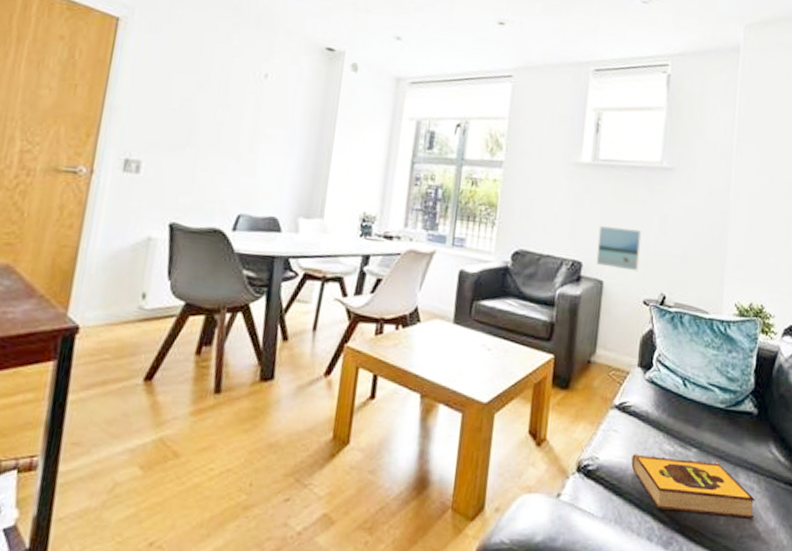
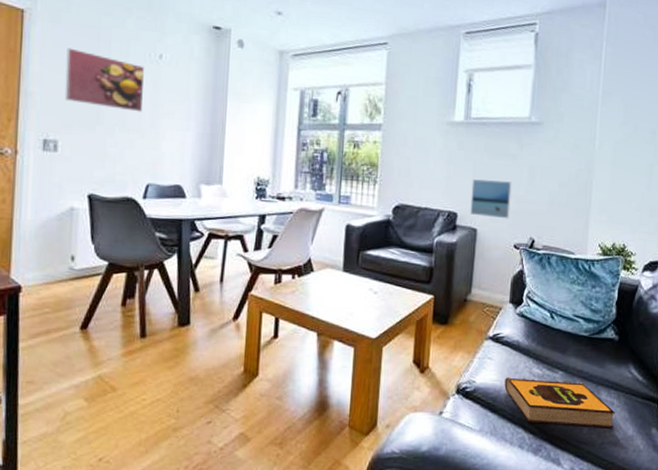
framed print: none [154,61,247,135] -> present [64,48,144,112]

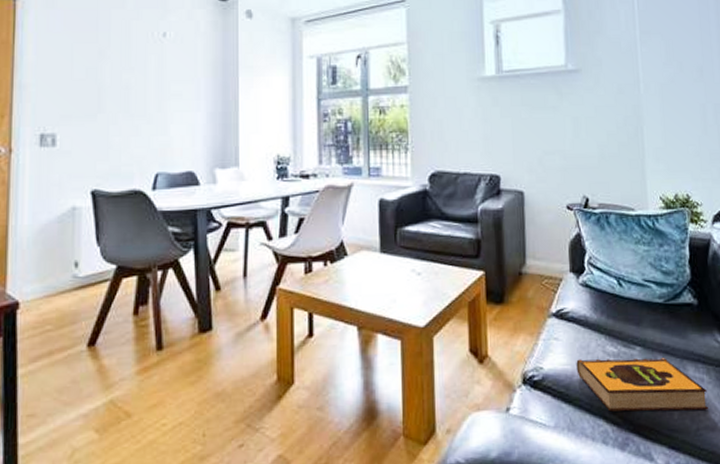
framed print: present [64,48,144,112] -> none [62,34,148,96]
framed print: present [470,179,512,219] -> none [512,136,558,178]

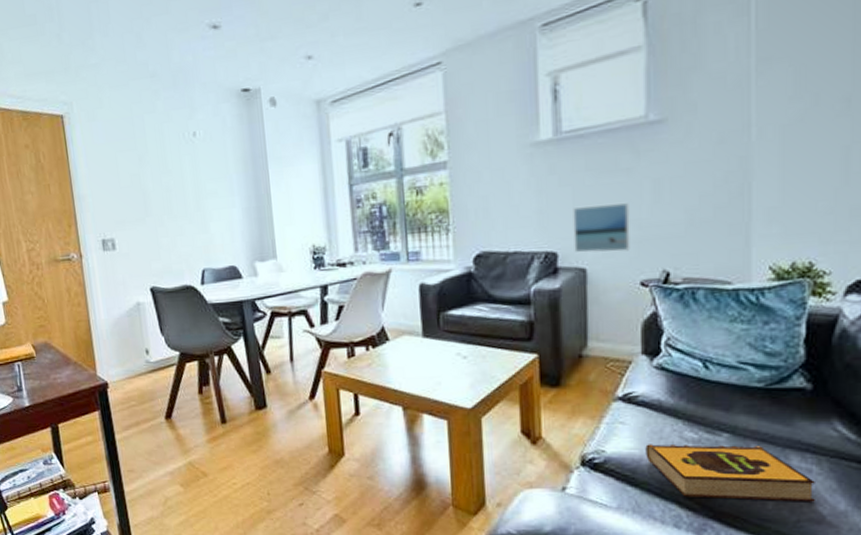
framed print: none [512,136,558,178] -> present [573,203,630,253]

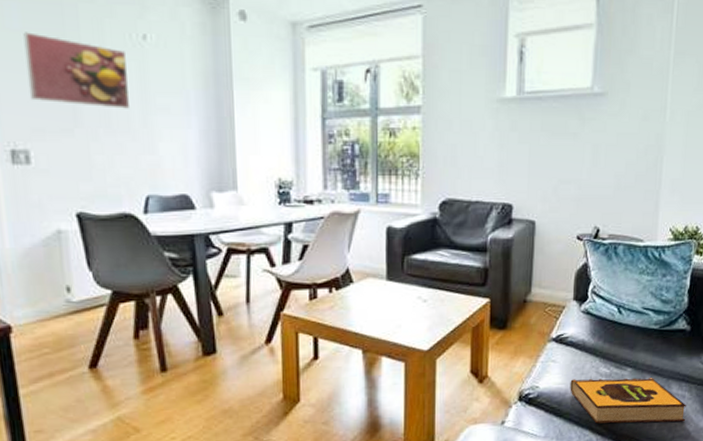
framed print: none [107,143,187,198] -> present [23,32,131,109]
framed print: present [573,203,630,253] -> none [527,164,573,208]

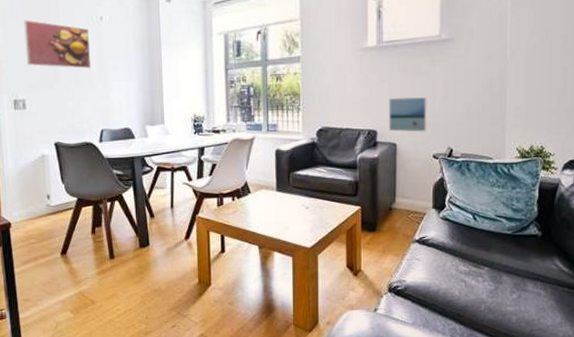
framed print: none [527,164,573,208] -> present [389,97,427,132]
hardback book: present [570,378,686,424] -> none [433,275,542,317]

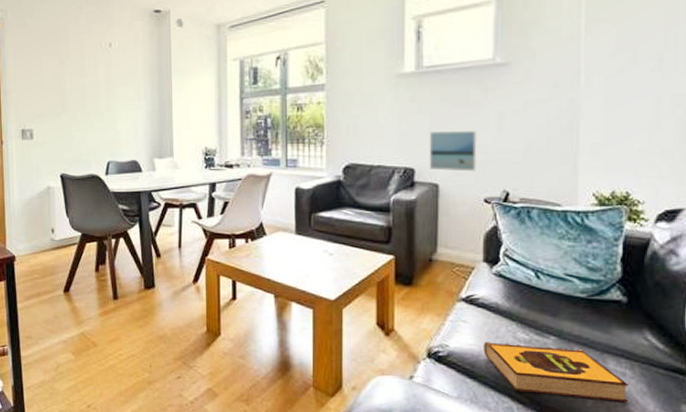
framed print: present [24,20,91,69] -> none [33,47,99,98]
hardback book: none [433,275,542,317] -> present [483,342,628,403]

